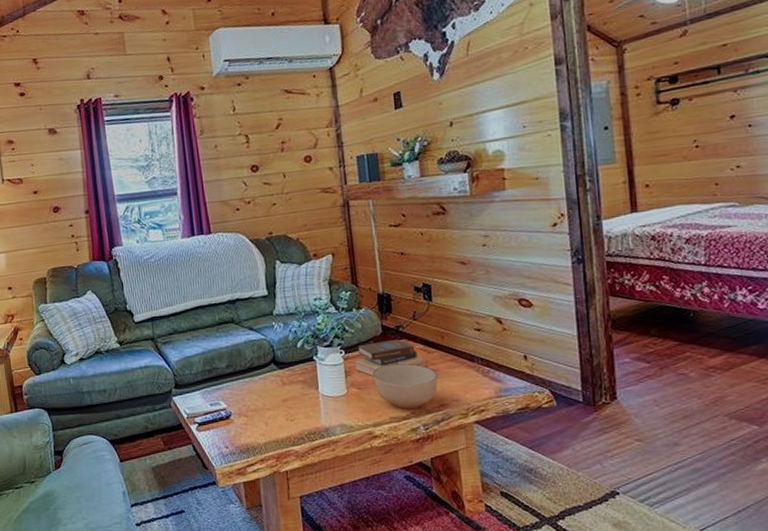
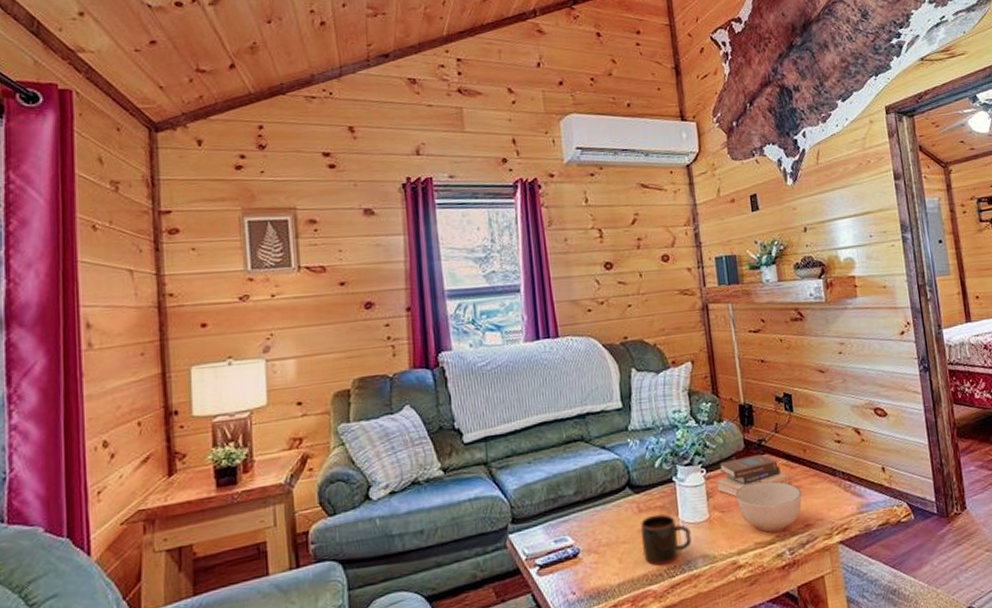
mug: none [284,387,331,430] -> present [640,514,692,566]

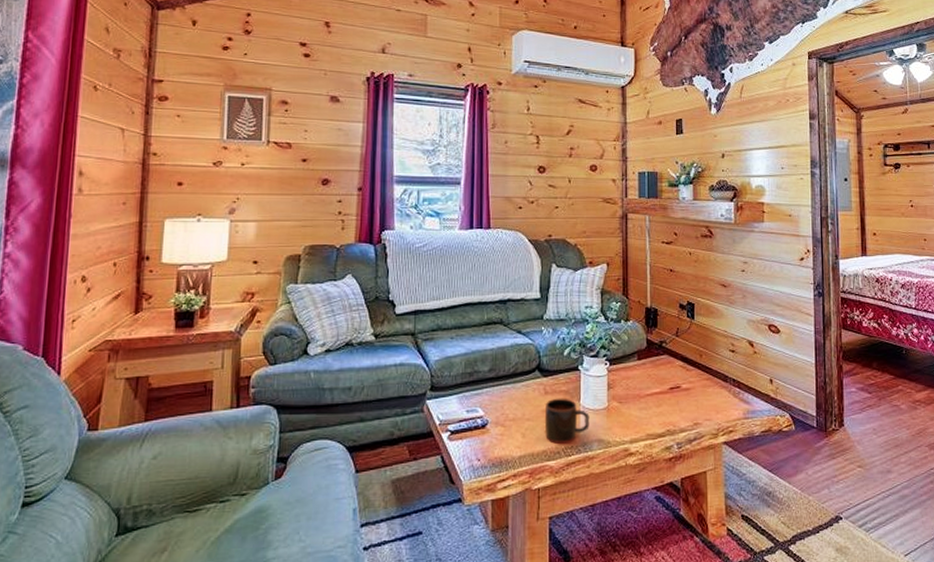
books: present [716,453,789,498] -> none [618,354,683,391]
bowl: present [734,480,802,533] -> none [633,379,694,427]

